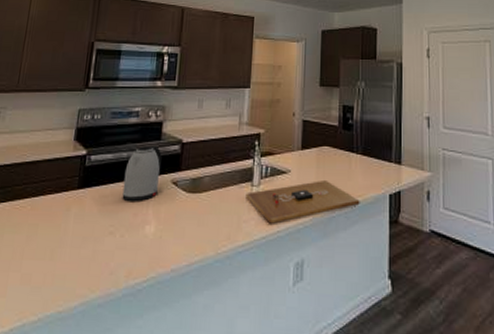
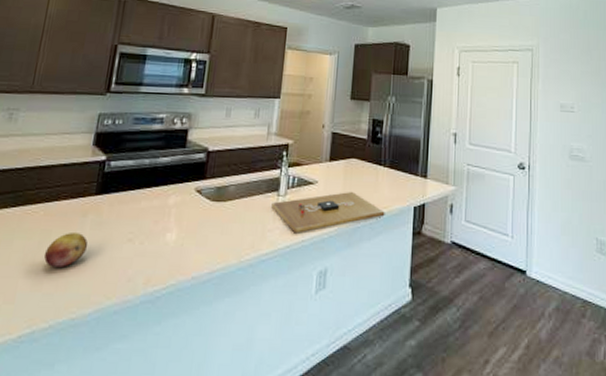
fruit: none [31,225,73,261] -> present [43,231,89,267]
kettle: present [122,145,162,202] -> none [142,152,187,210]

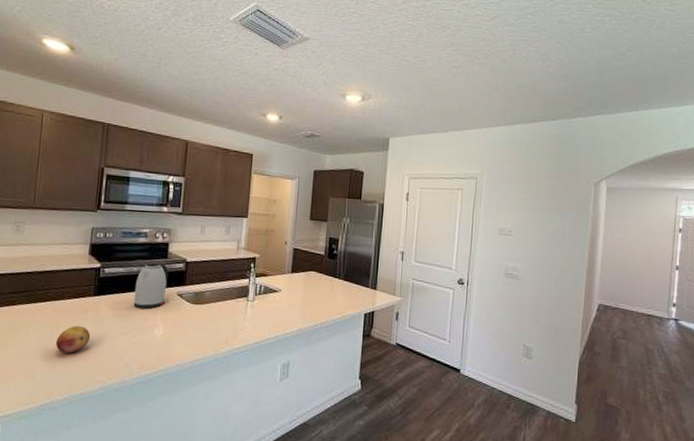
kettle: none [142,152,187,210] -> present [133,262,169,310]
cutting board: present [271,192,385,234] -> none [242,299,340,333]

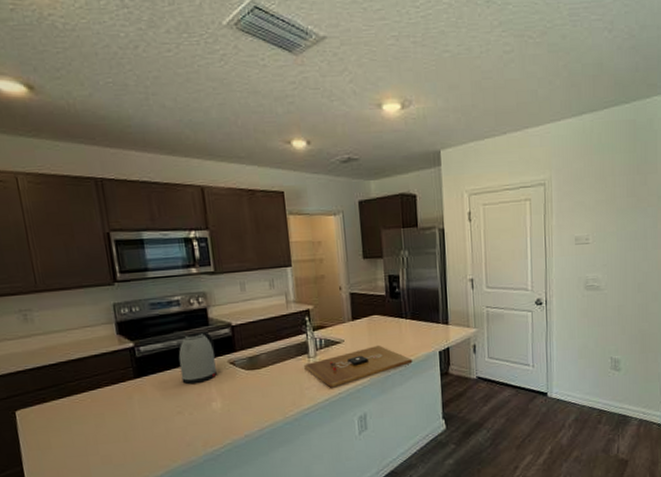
fruit: present [55,325,91,353] -> none [103,412,142,444]
cutting board: none [242,299,340,333] -> present [304,346,413,388]

